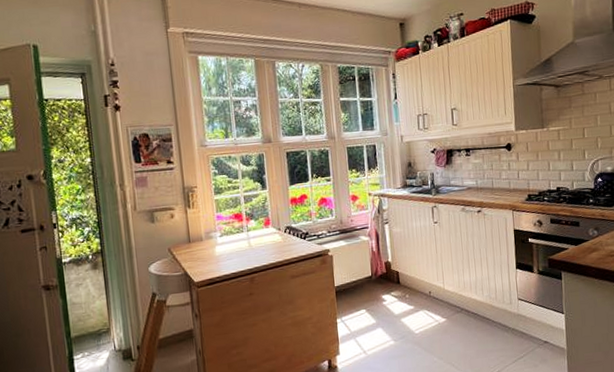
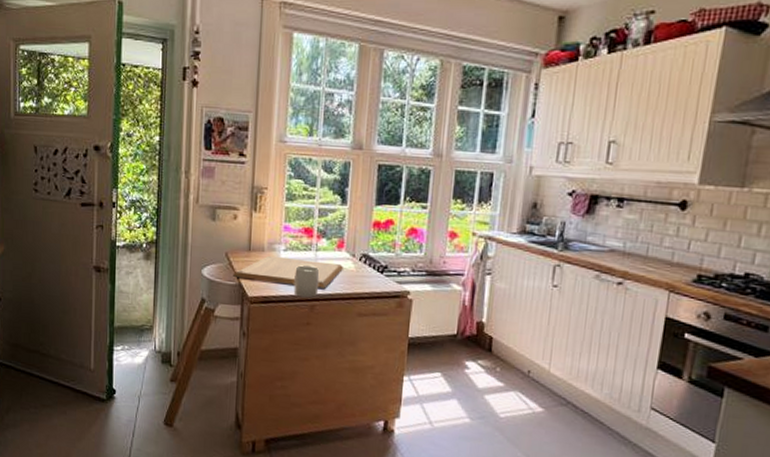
chopping board: none [177,239,272,269] -> present [232,255,343,290]
mug: none [232,244,255,273] -> present [293,265,320,298]

